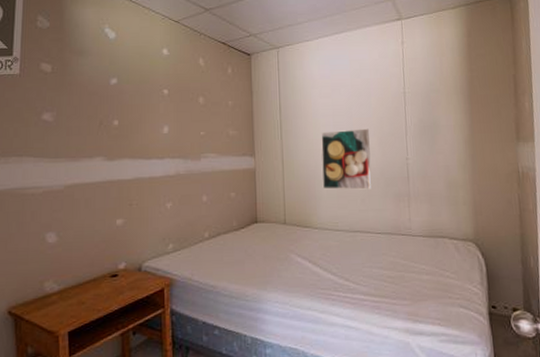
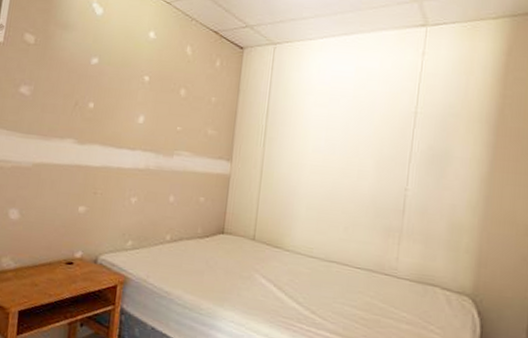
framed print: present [321,128,371,190] -> none [301,145,366,218]

